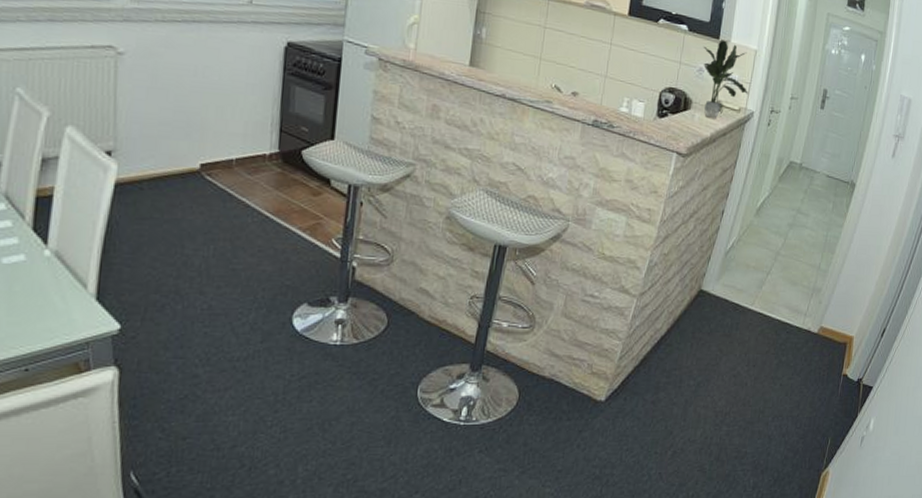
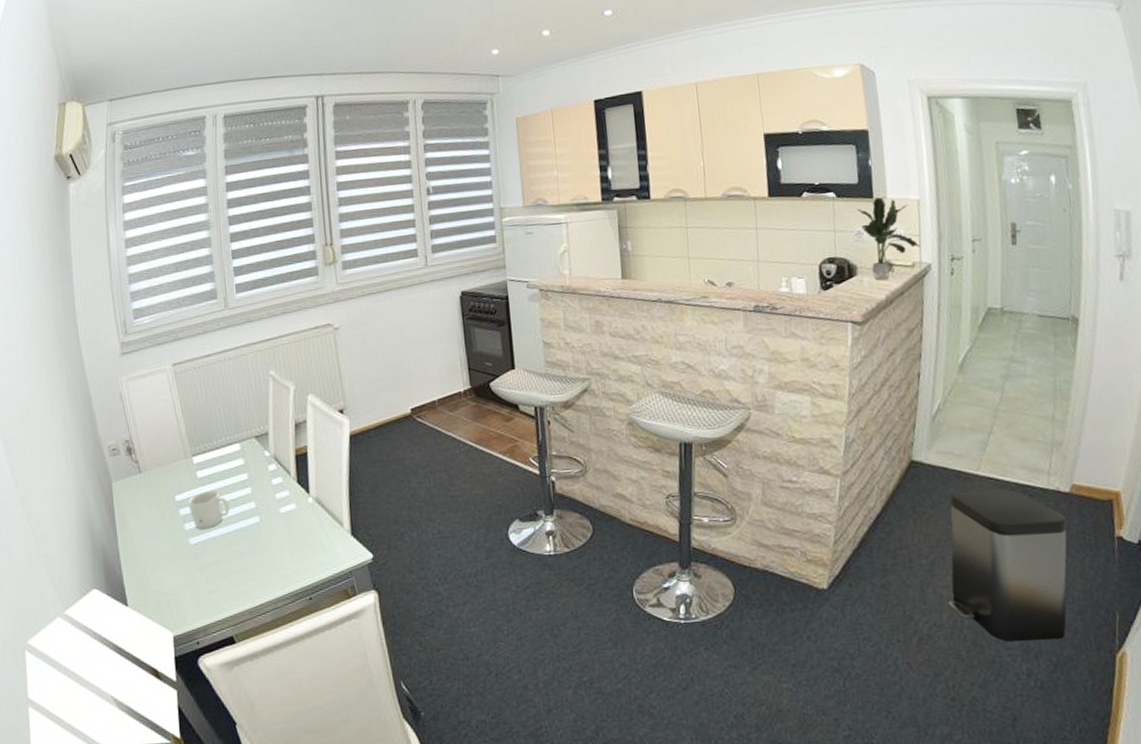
pedal bin: none [703,322,811,458] -> present [947,488,1068,642]

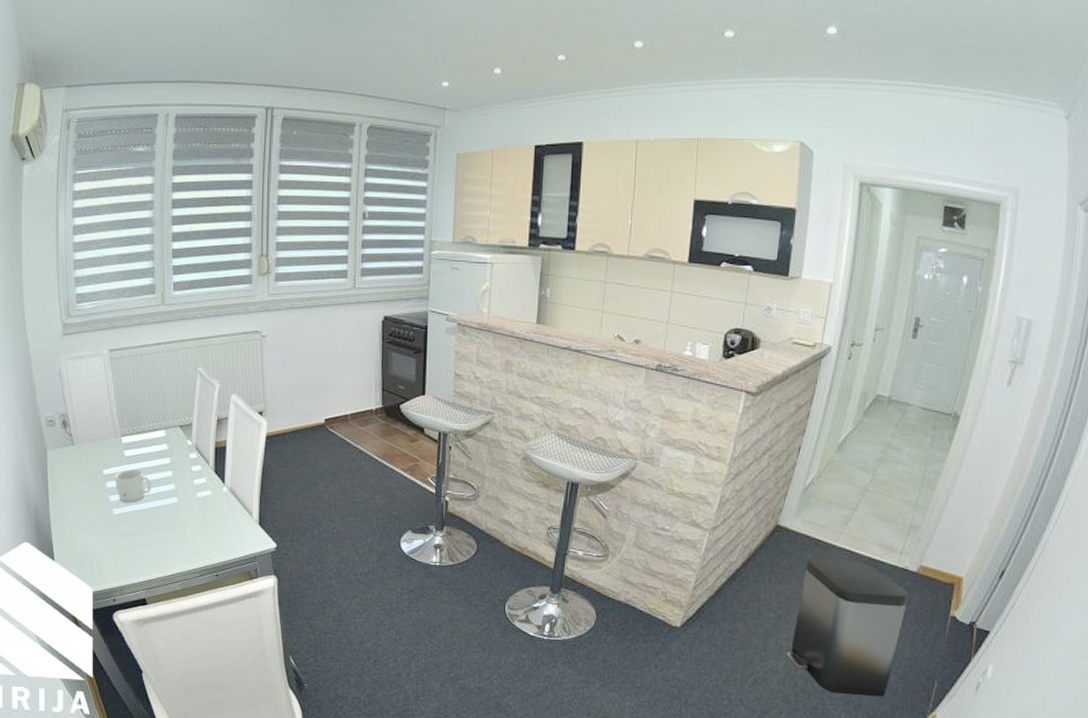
potted plant: present [858,197,920,281] -> none [771,276,824,357]

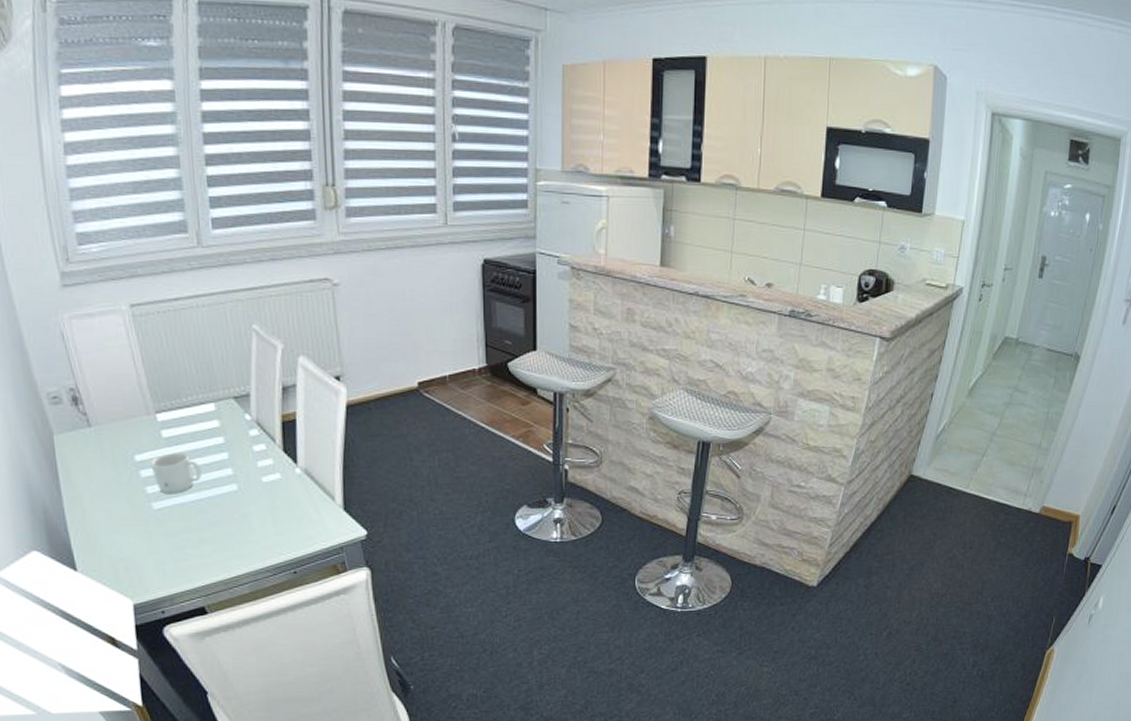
pedal bin: present [785,558,909,696] -> none [918,505,1032,638]

